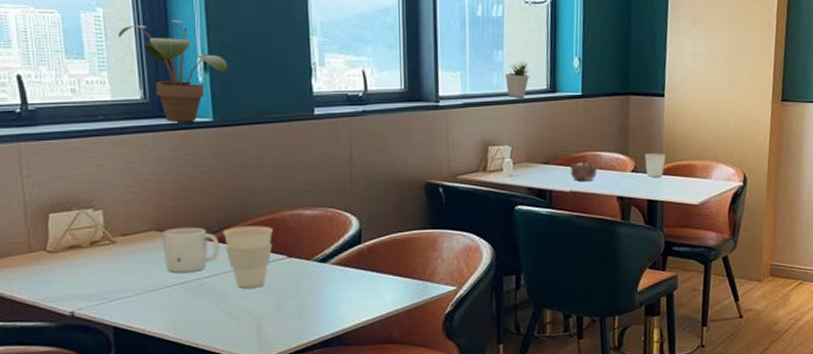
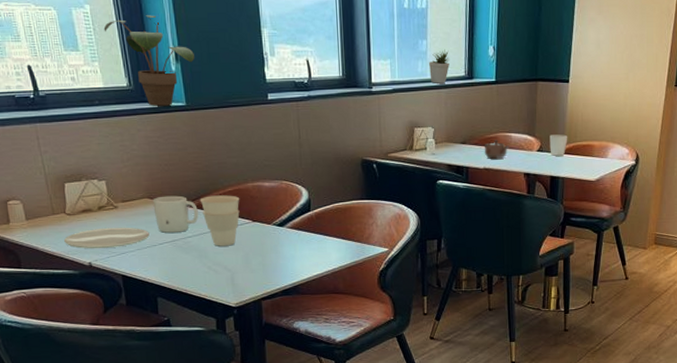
plate: none [41,266,154,295] -> present [64,227,150,249]

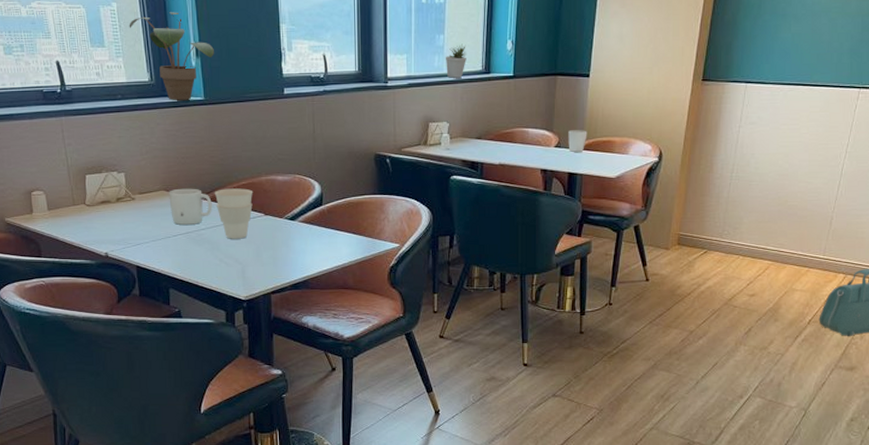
plate: present [64,227,150,249] -> none [83,218,164,240]
teapot: present [484,140,509,159] -> none [500,135,526,155]

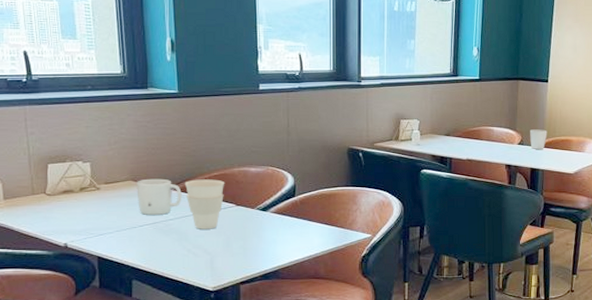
potted plant: present [129,12,214,100] -> none [103,9,190,93]
potted plant: present [446,43,466,78] -> none [416,48,436,79]

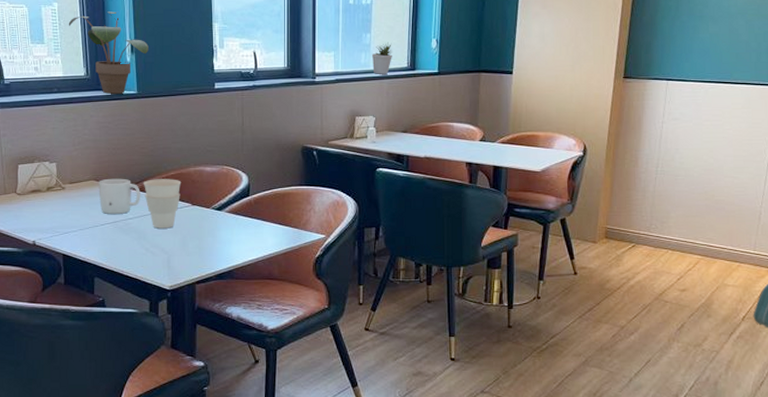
potted plant: none [103,9,190,93] -> present [68,11,149,94]
potted plant: none [416,48,436,79] -> present [372,42,392,74]
cup: present [530,129,547,149] -> none [493,124,512,146]

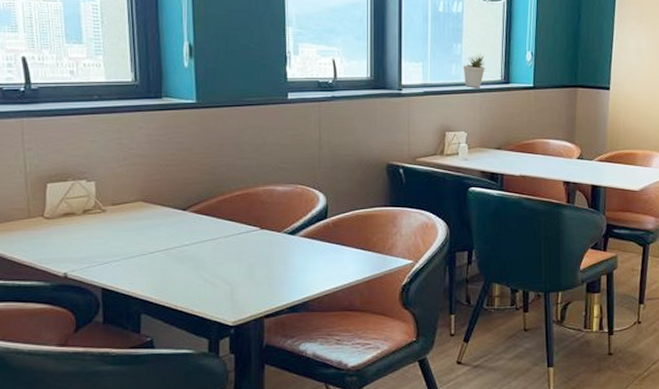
potted plant: present [68,11,149,94] -> none [113,10,210,103]
mug: present [98,178,140,214] -> none [147,199,199,240]
cup: present [143,179,182,229] -> none [202,199,248,256]

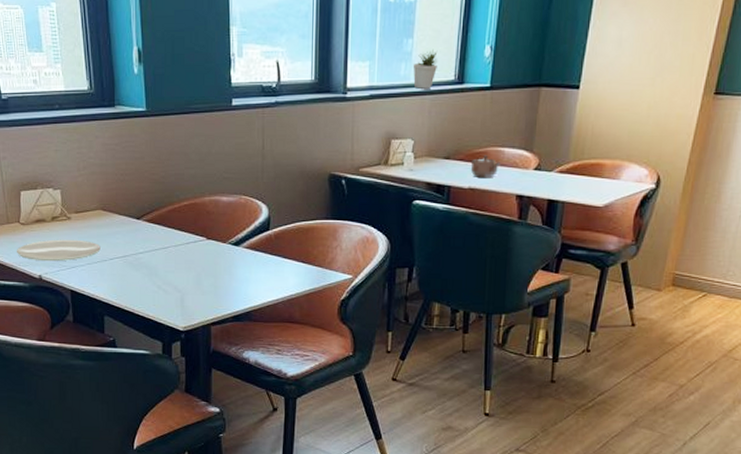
plate: none [38,233,140,258] -> present [17,239,101,262]
teapot: none [520,146,547,166] -> present [470,155,501,177]

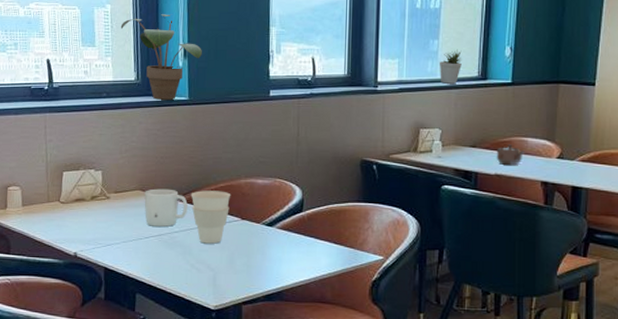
plate: present [17,239,101,262] -> none [54,218,137,239]
potted plant: none [68,13,158,111] -> present [120,14,202,100]
mug: none [106,208,151,248] -> present [144,188,188,227]
cup: none [154,209,196,265] -> present [190,190,231,244]

